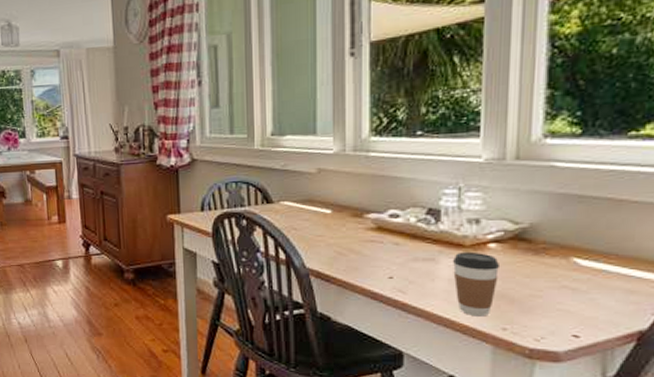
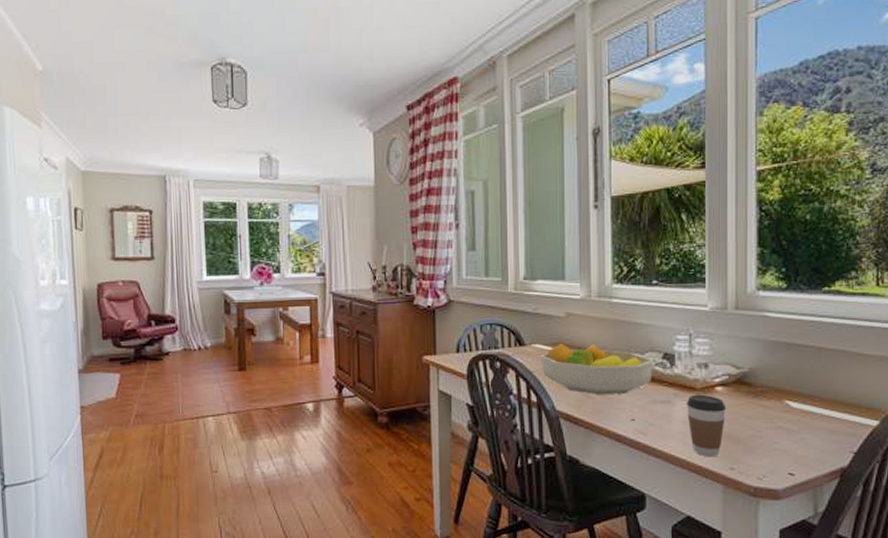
fruit bowl: none [289,199,416,251] -> present [540,343,654,394]

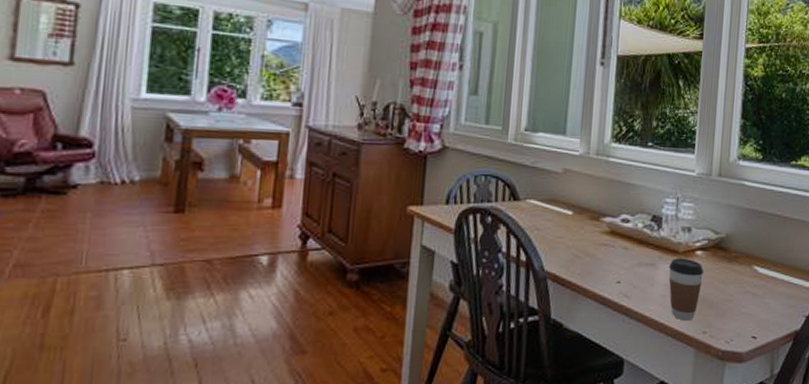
fruit bowl: present [540,343,654,394] -> none [533,199,643,255]

